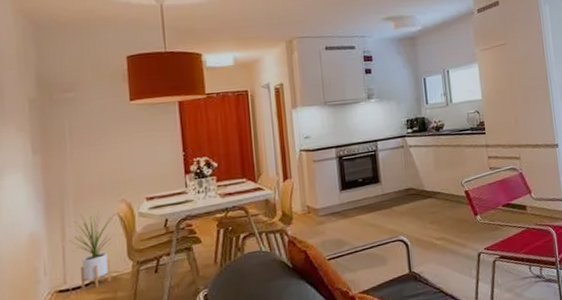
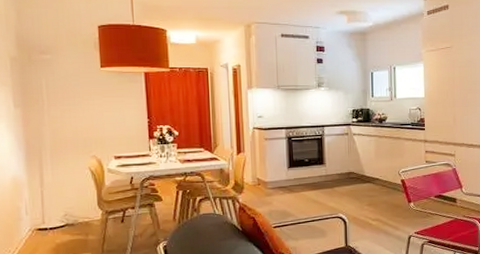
house plant: present [70,211,115,289] -> none [47,163,87,230]

